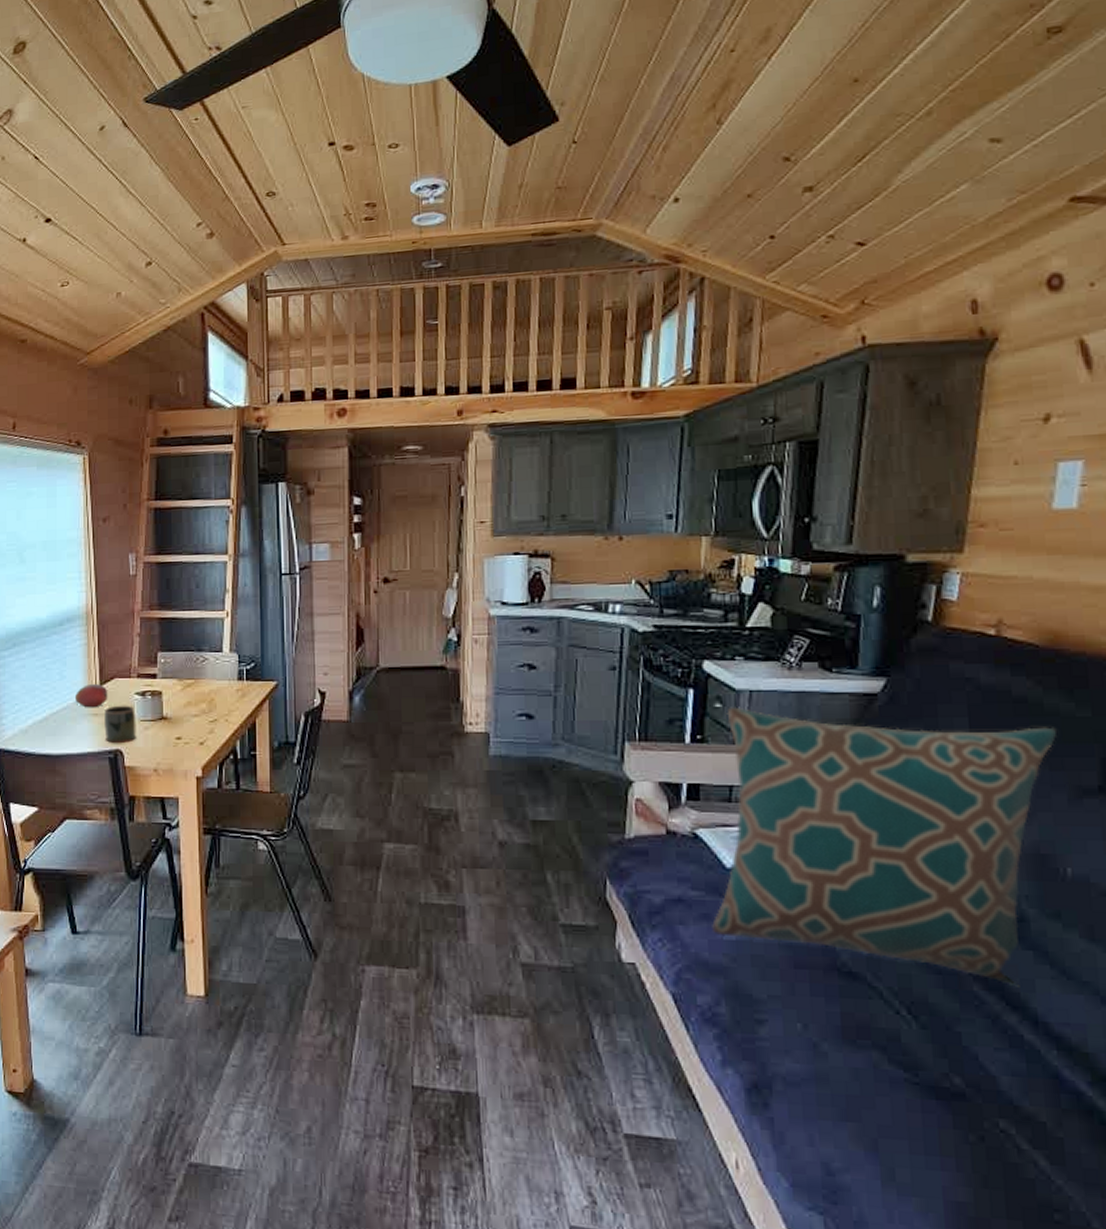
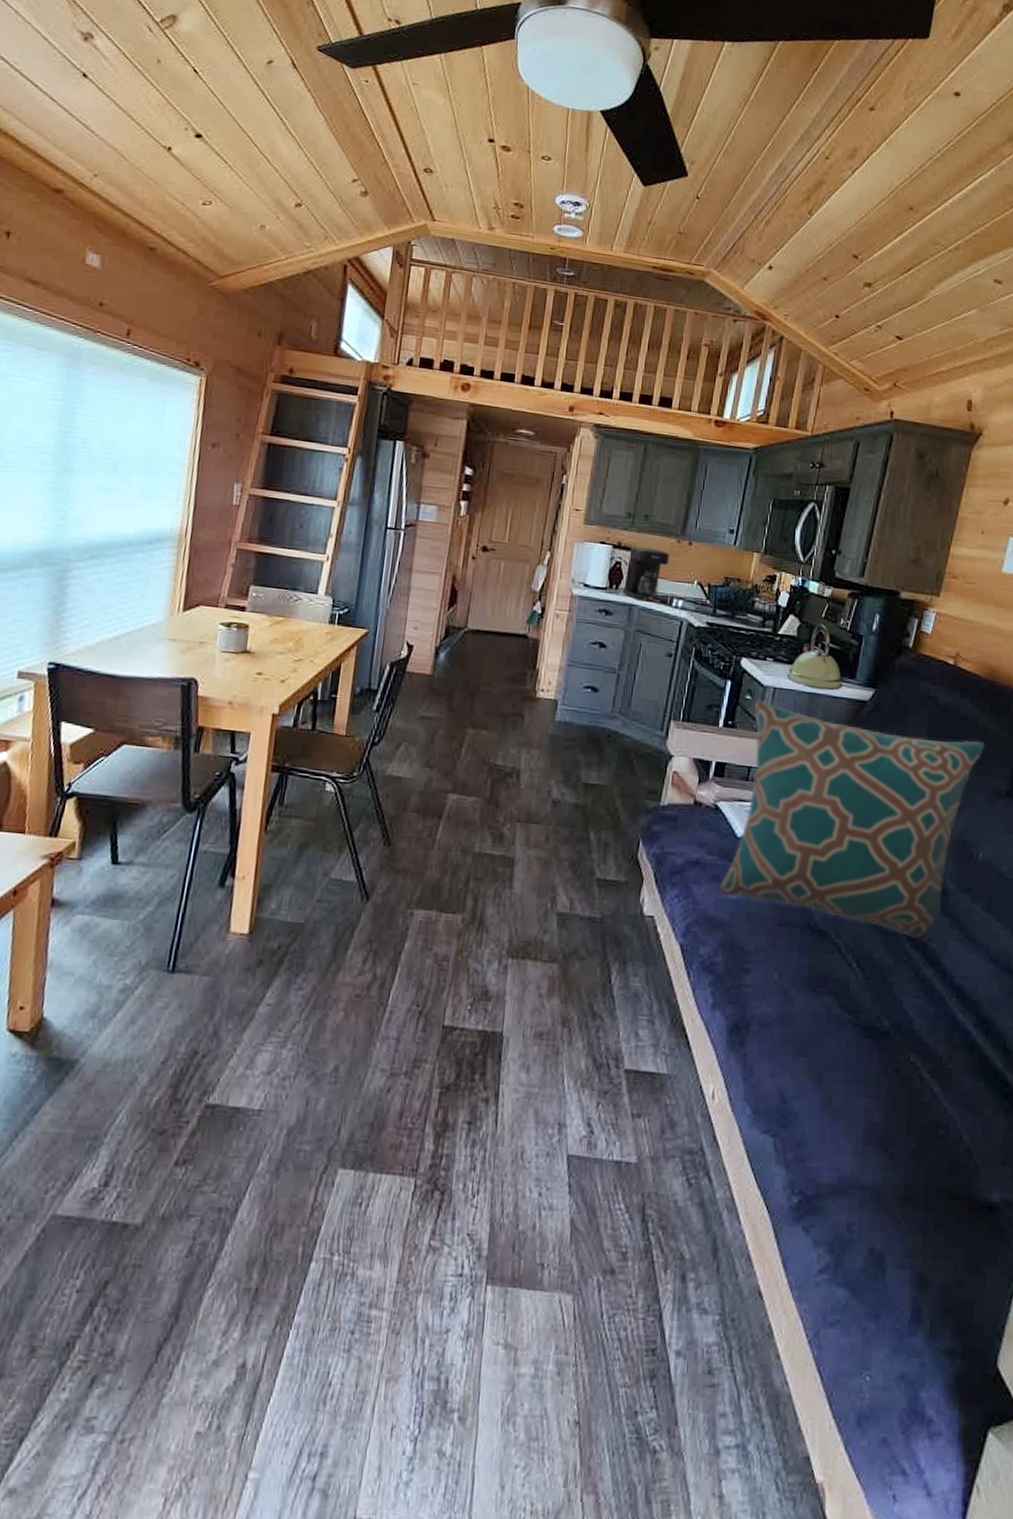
fruit: present [74,683,108,708] -> none [152,607,191,633]
mug: present [104,705,136,744] -> none [180,633,218,673]
coffee maker: none [546,551,599,612] -> present [622,546,670,604]
kettle: none [764,608,840,686] -> present [786,623,842,690]

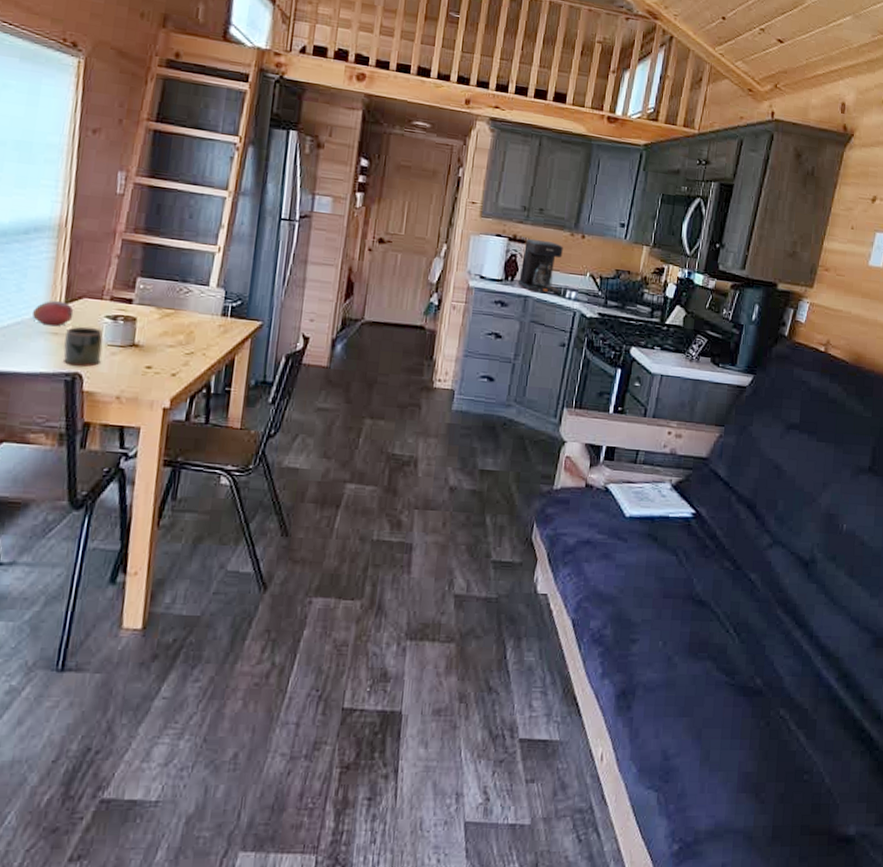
fruit: none [152,607,191,633] -> present [31,300,74,327]
mug: none [180,633,218,673] -> present [63,326,103,368]
pillow: present [719,699,984,947] -> none [609,386,850,611]
kettle: present [786,623,842,690] -> none [673,314,724,376]

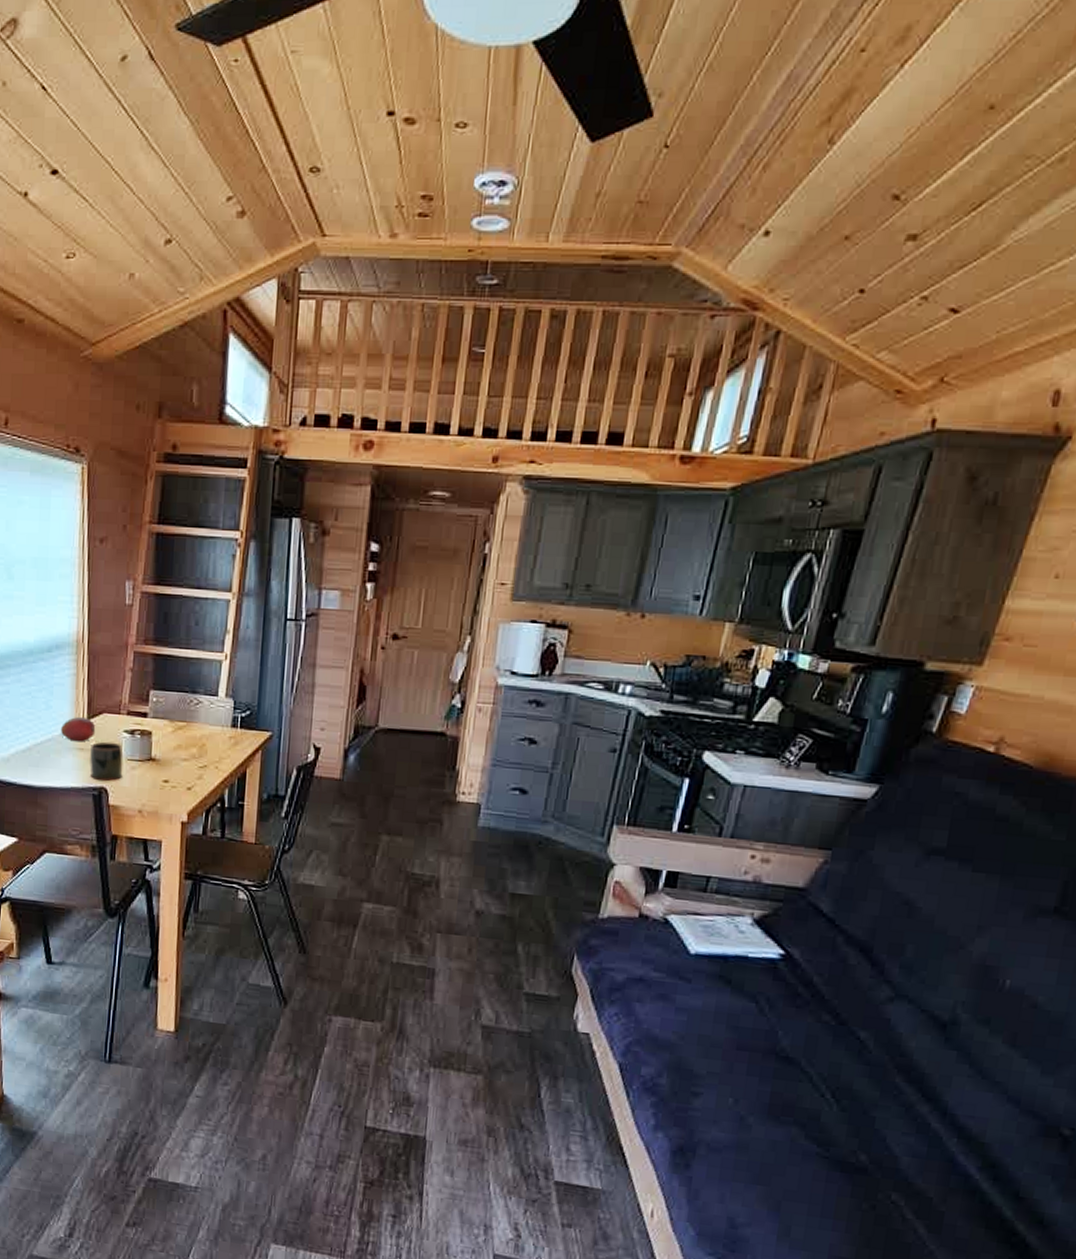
coffee maker: present [517,239,563,295] -> none [556,624,616,690]

